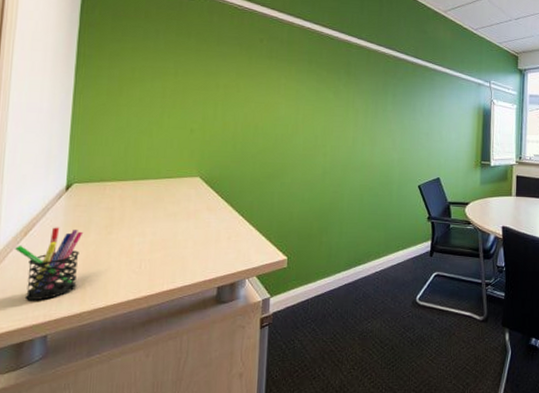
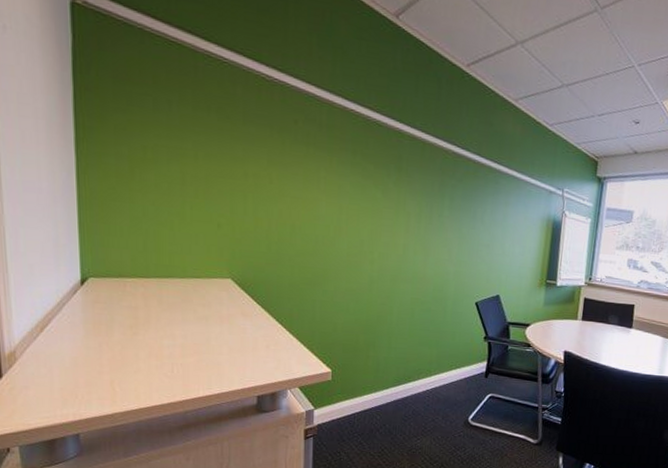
pen holder: present [15,227,84,301] -> none [32,324,106,399]

